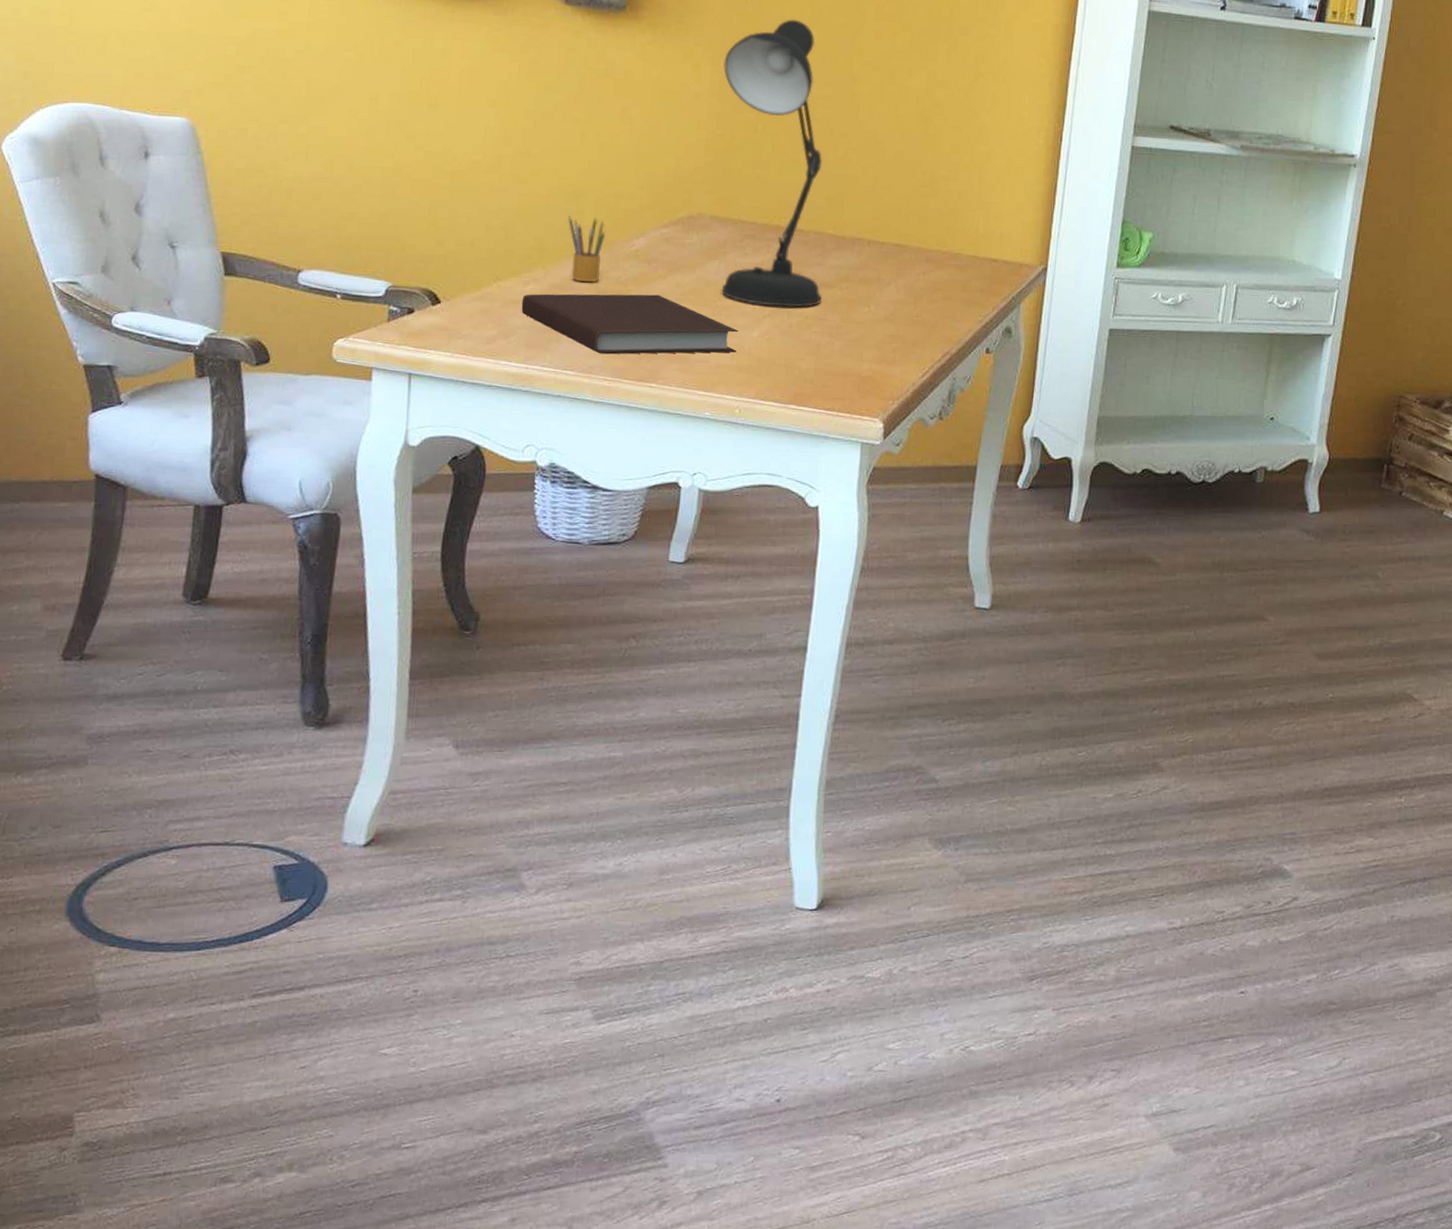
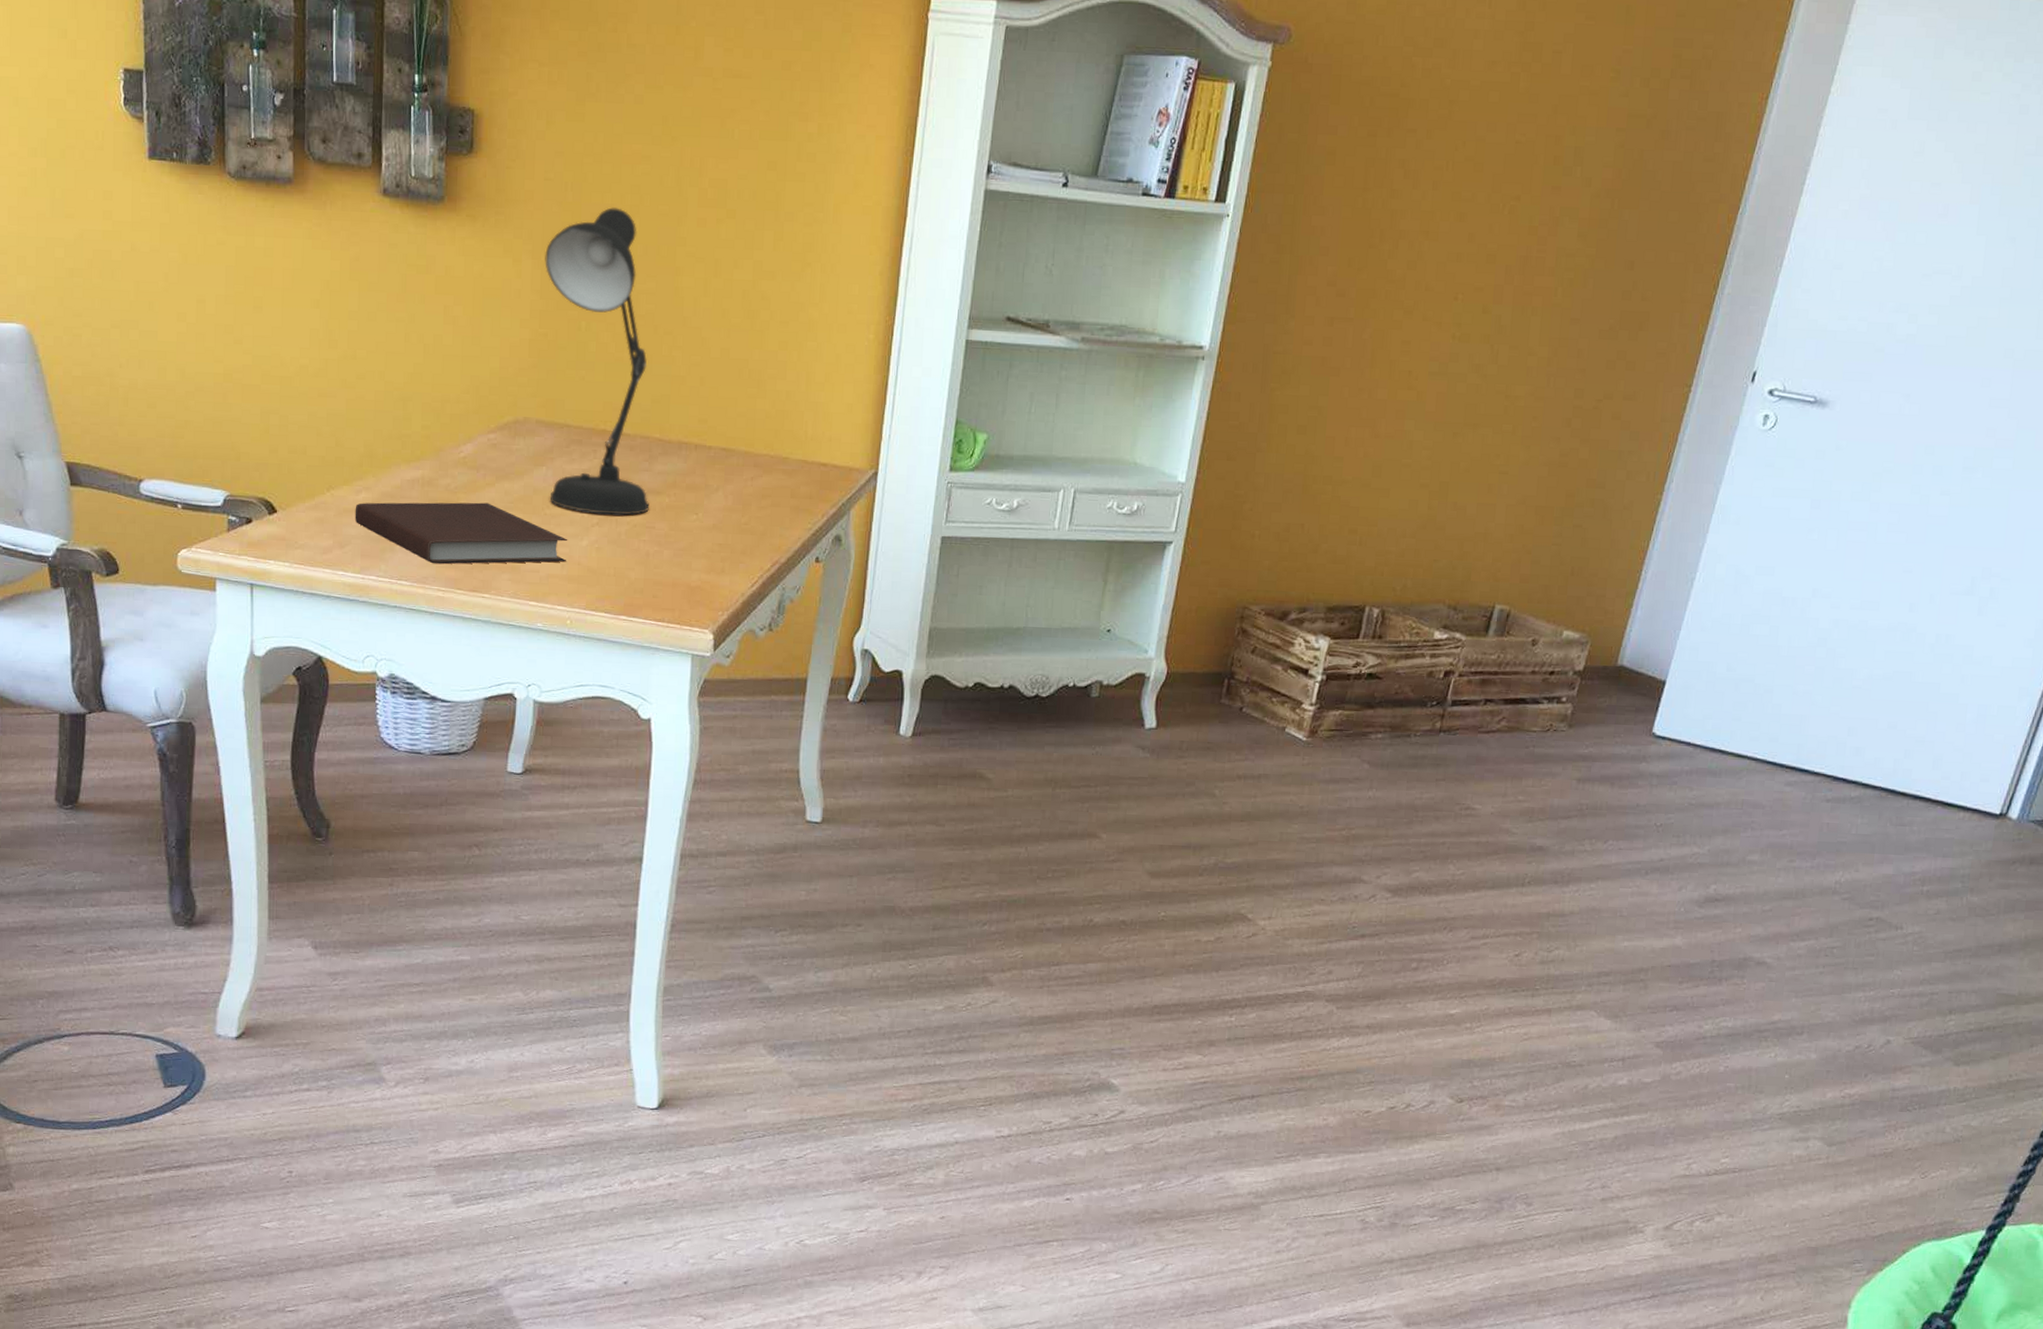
pencil box: present [568,216,606,283] -> none [396,422,434,491]

